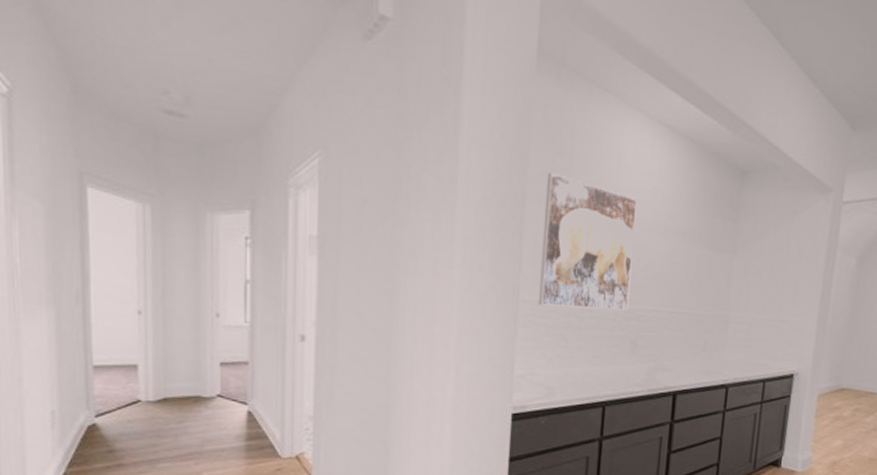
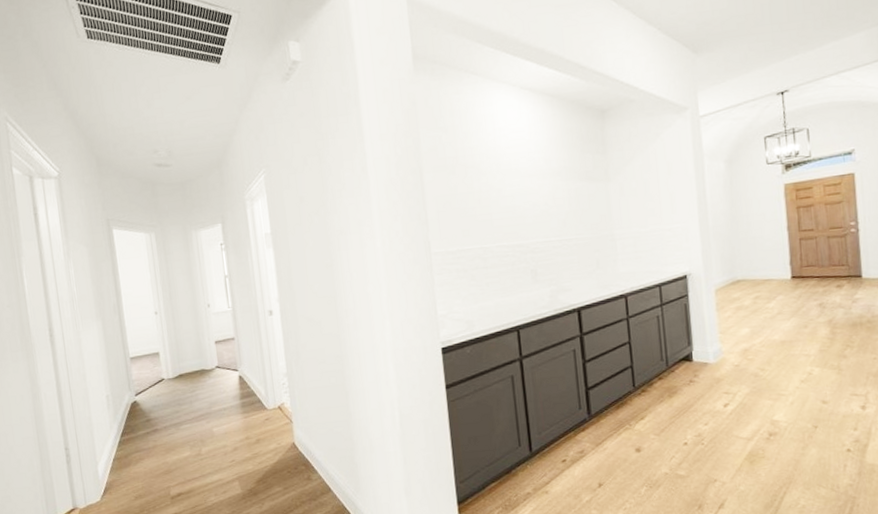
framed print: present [538,173,637,311] -> none [437,147,524,254]

